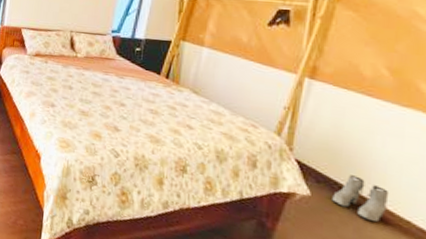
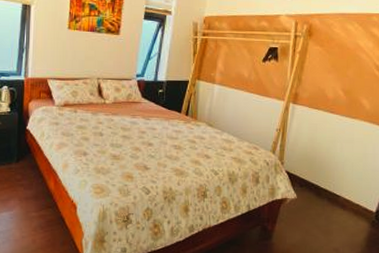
boots: present [332,175,390,223] -> none [311,177,346,210]

